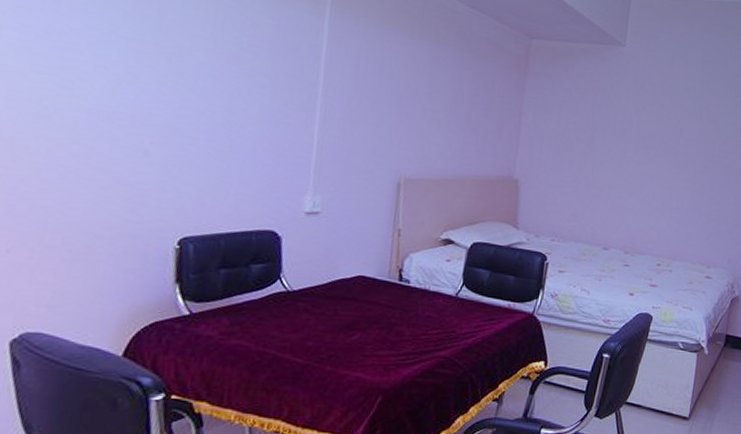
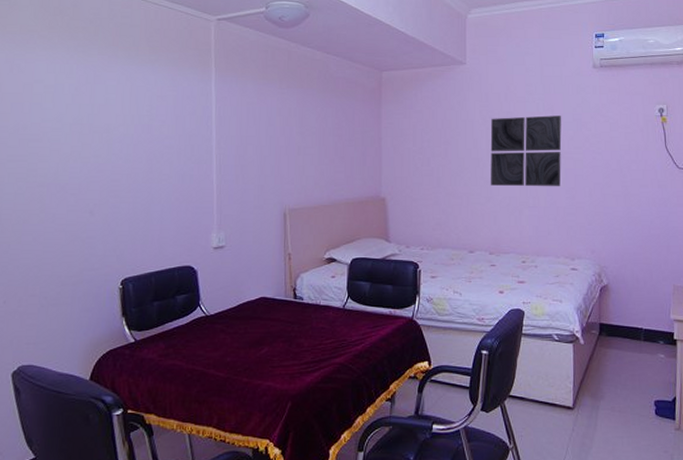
wall art: none [635,109,716,191] -> present [490,115,562,187]

